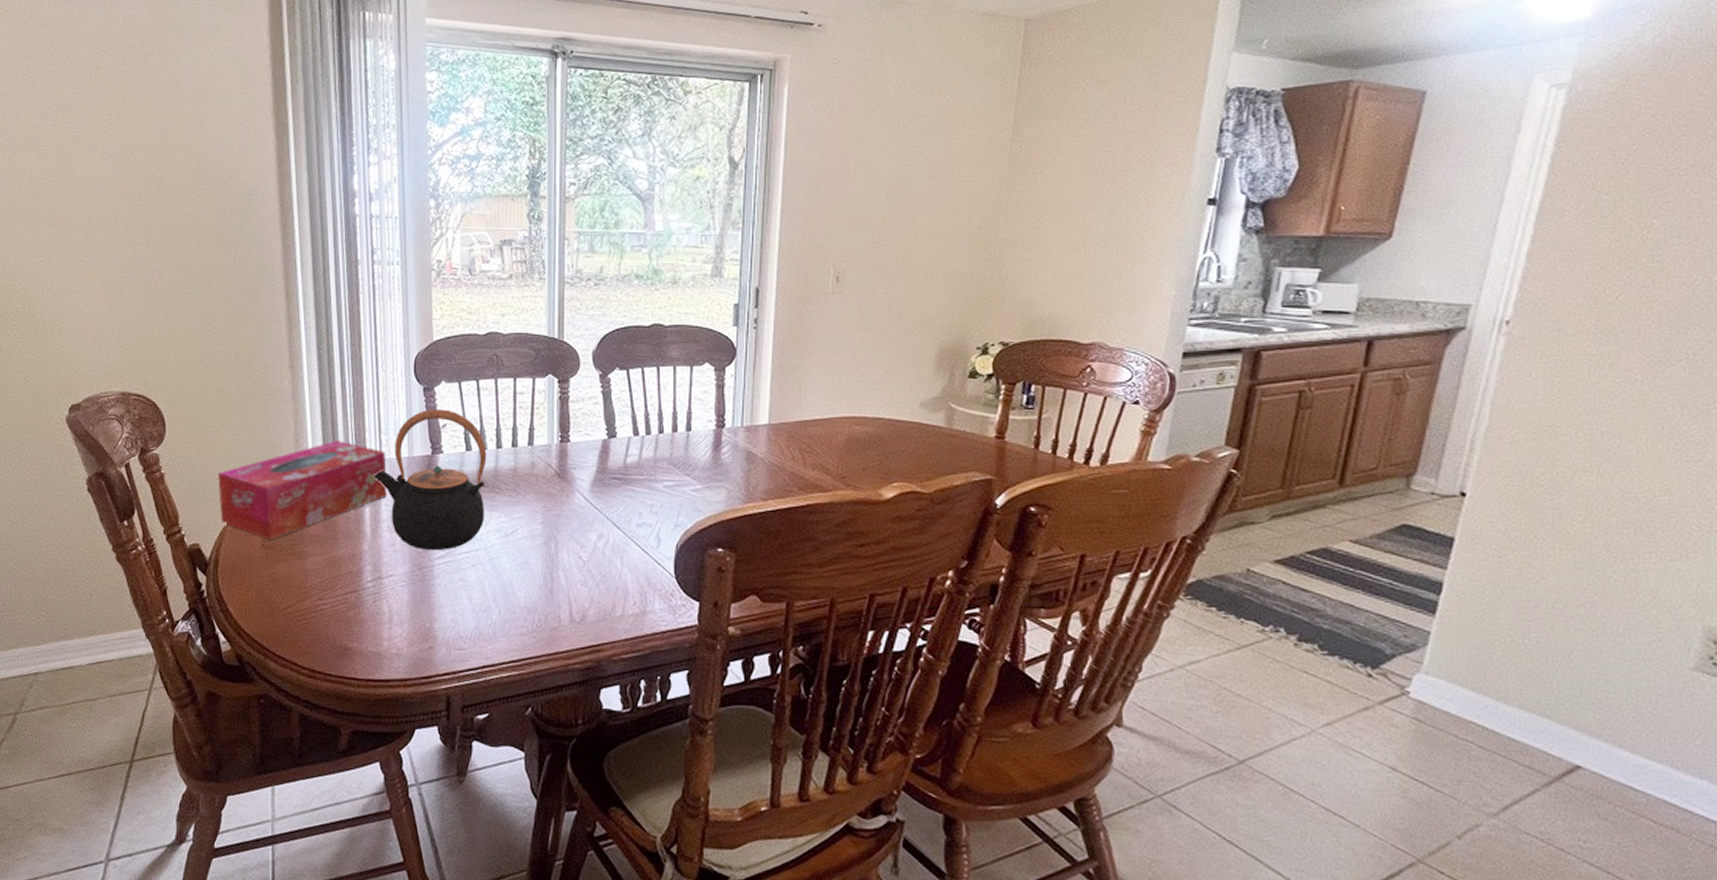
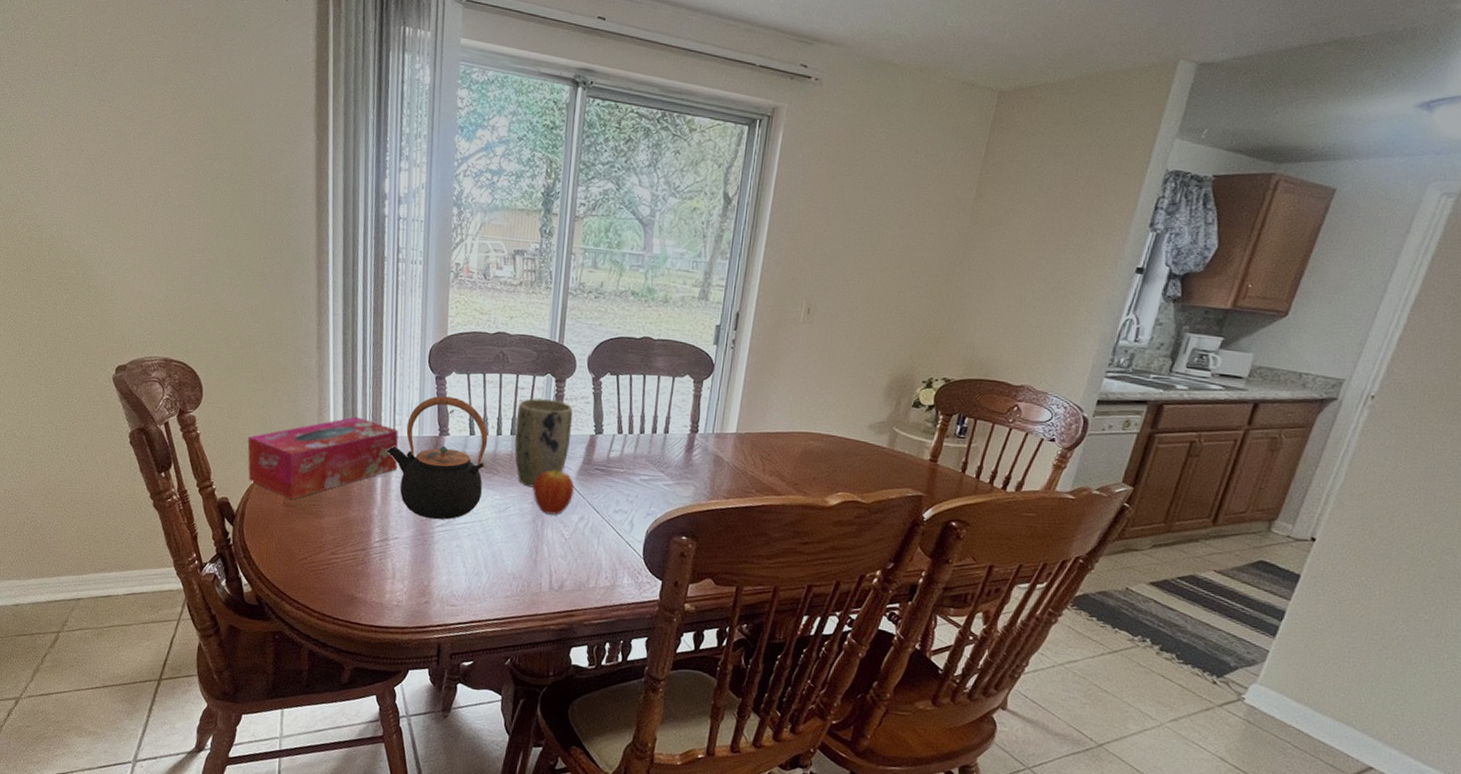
plant pot: none [516,403,581,505] -> present [514,398,573,488]
fruit: none [543,482,589,535] -> present [533,469,574,515]

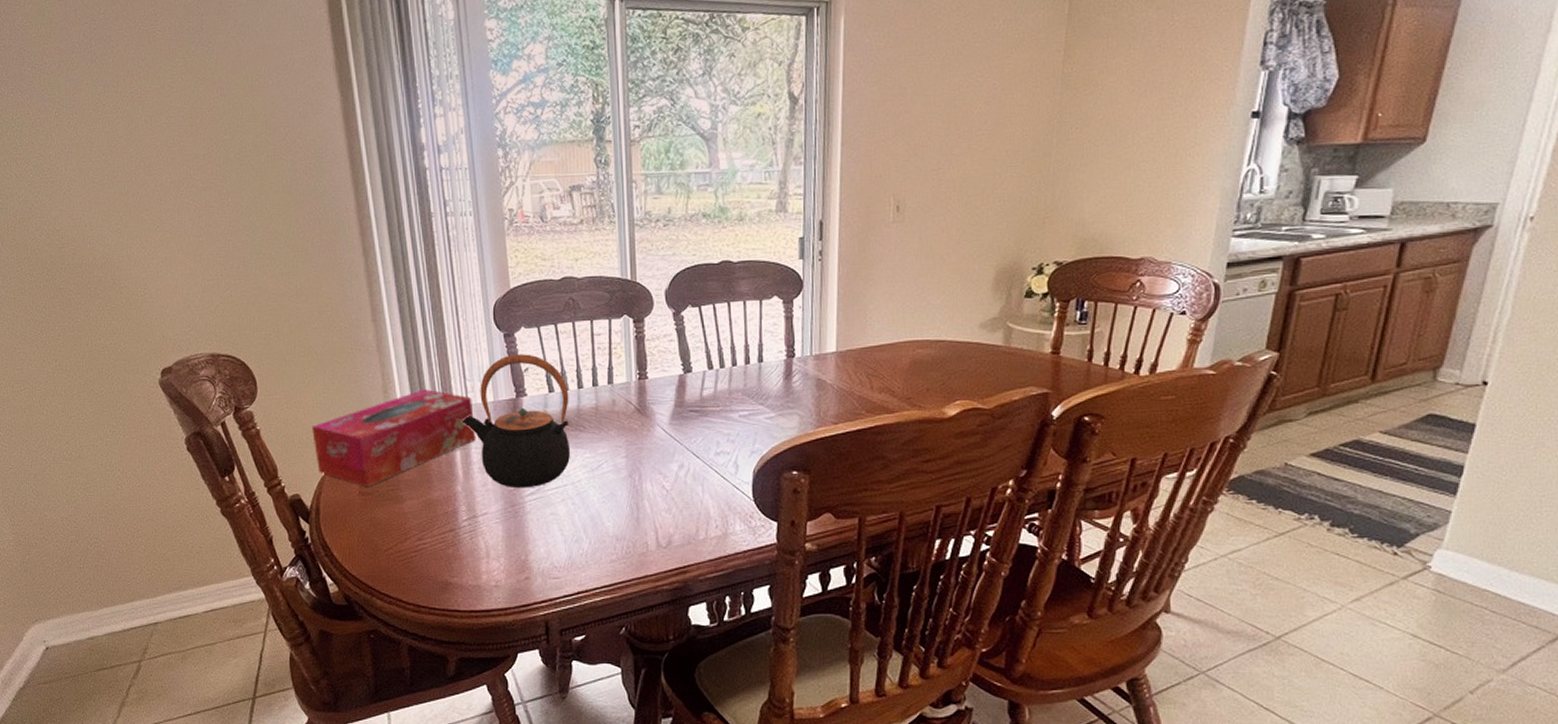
plant pot: present [514,398,573,488] -> none [596,343,659,440]
fruit: present [533,469,574,515] -> none [625,416,669,466]

